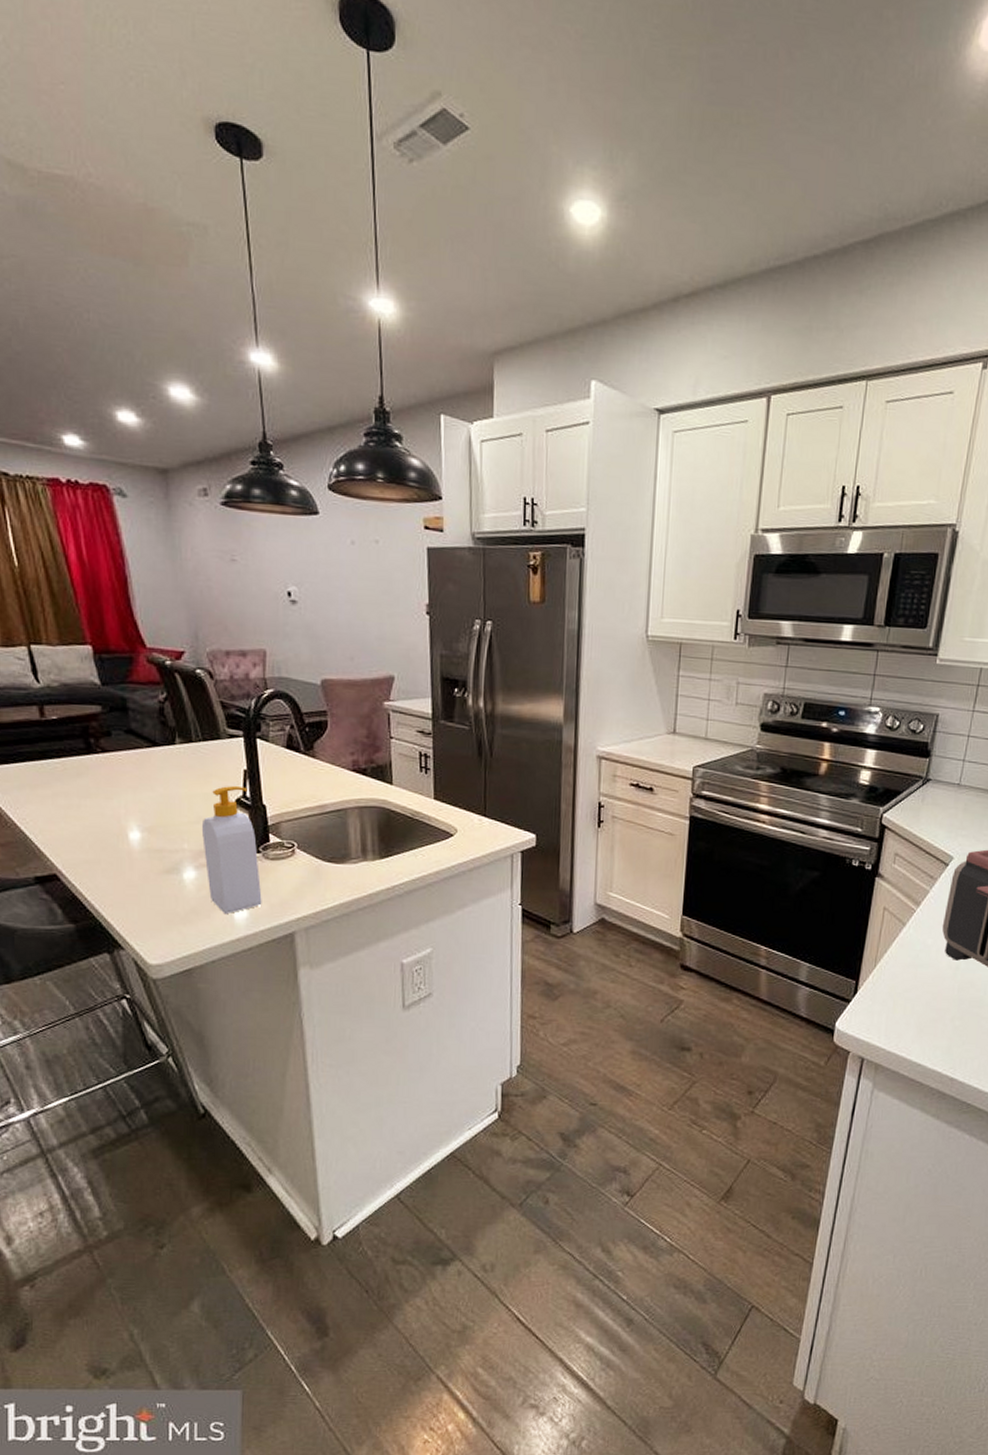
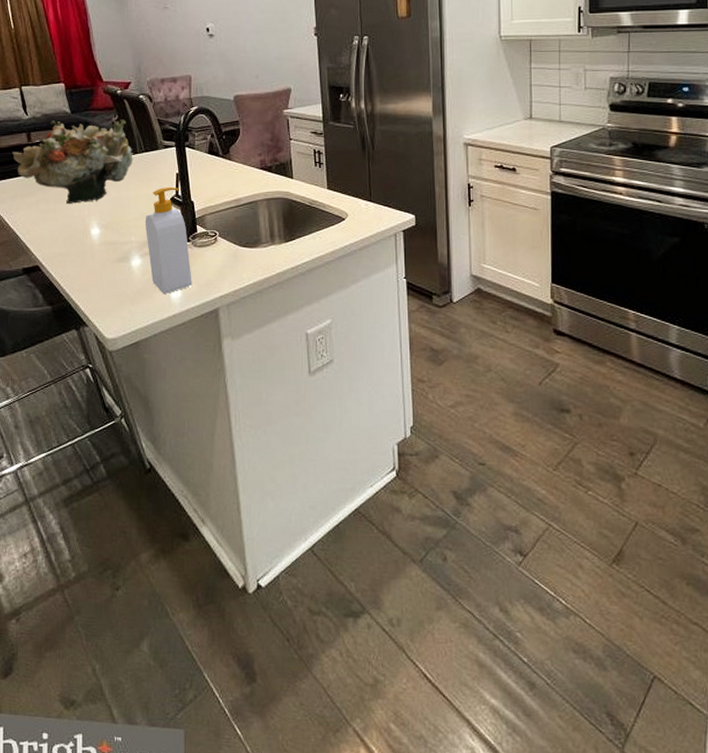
flower arrangement: none [18,692,187,801] -> present [12,119,133,205]

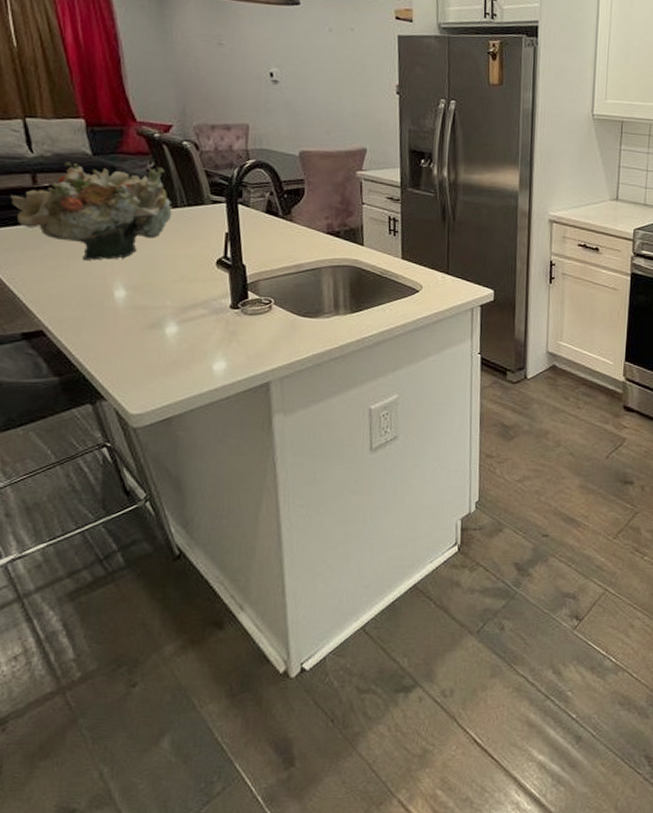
soap bottle: present [145,186,192,295] -> none [184,247,240,366]

